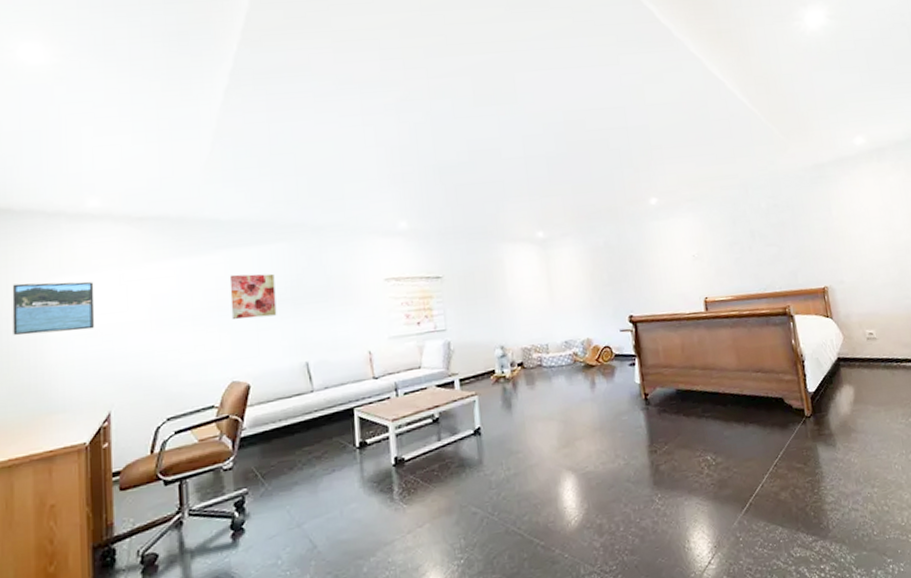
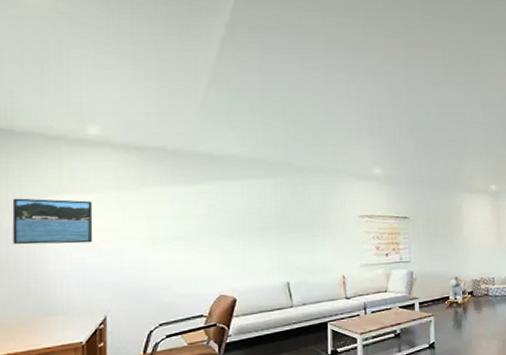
wall art: present [229,273,277,320] -> none [220,203,263,243]

